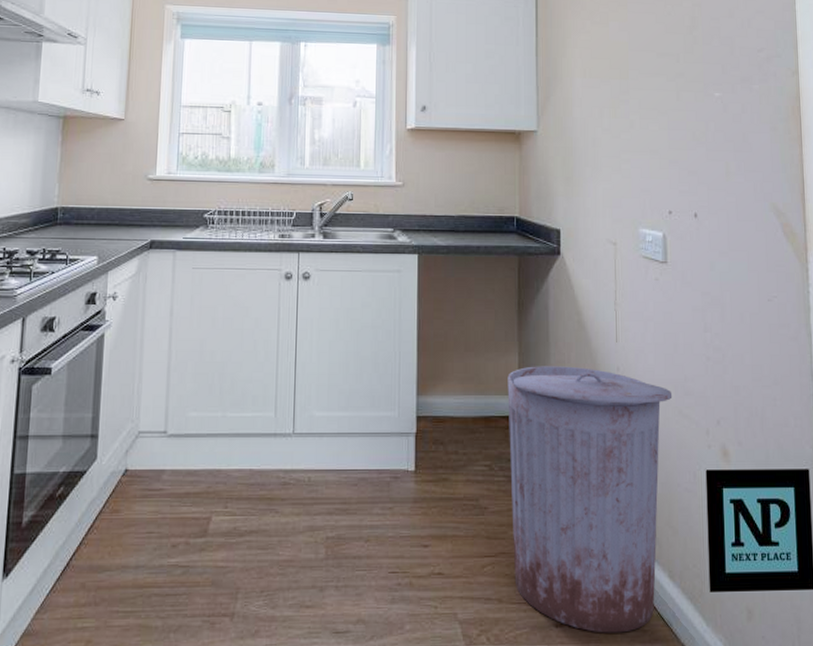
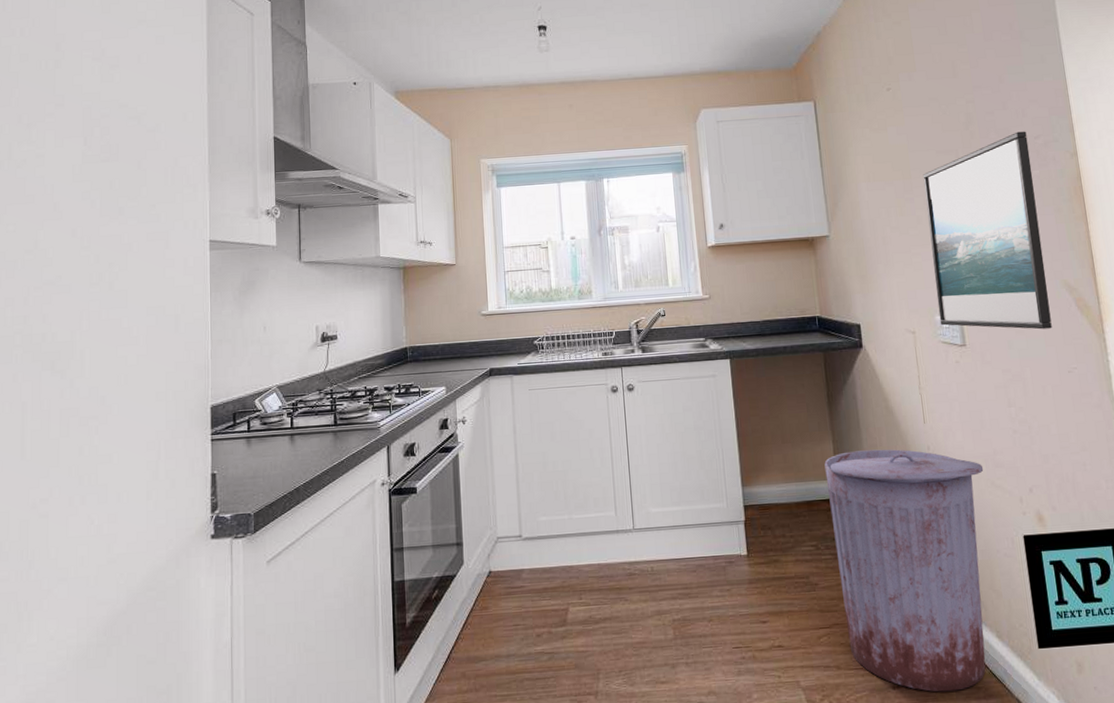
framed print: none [641,42,756,253] -> present [922,131,1052,330]

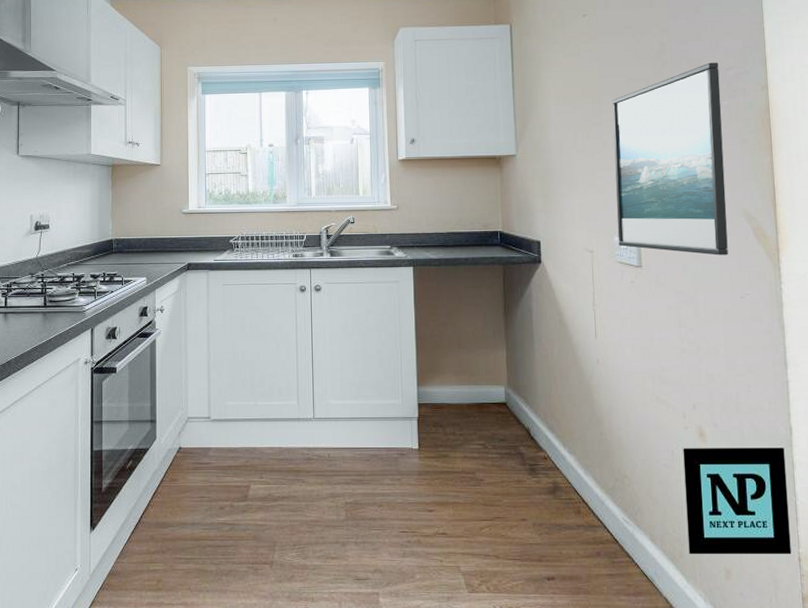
trash can: present [824,449,986,692] -> none [497,359,650,586]

